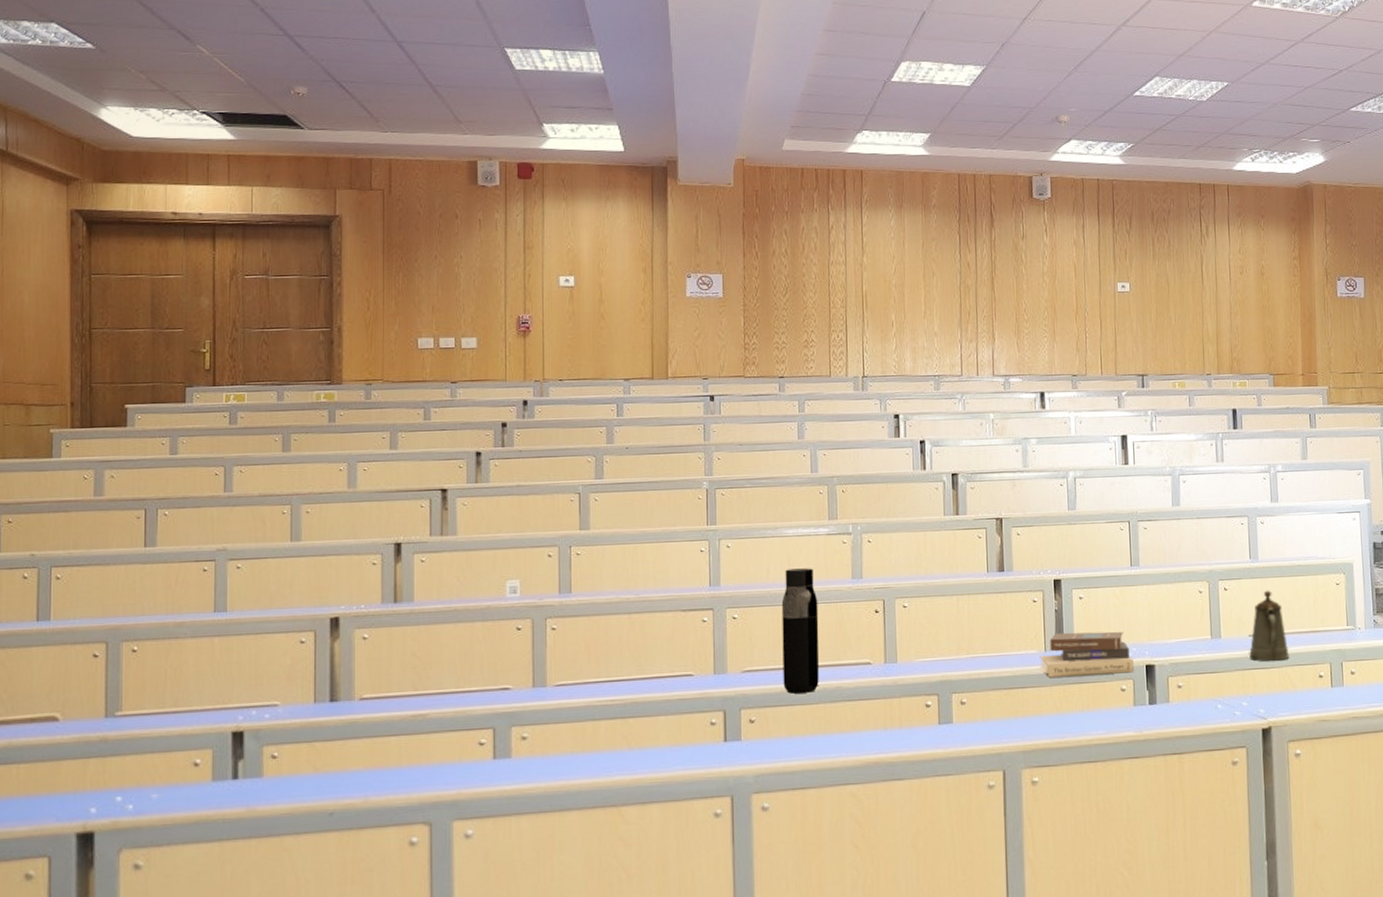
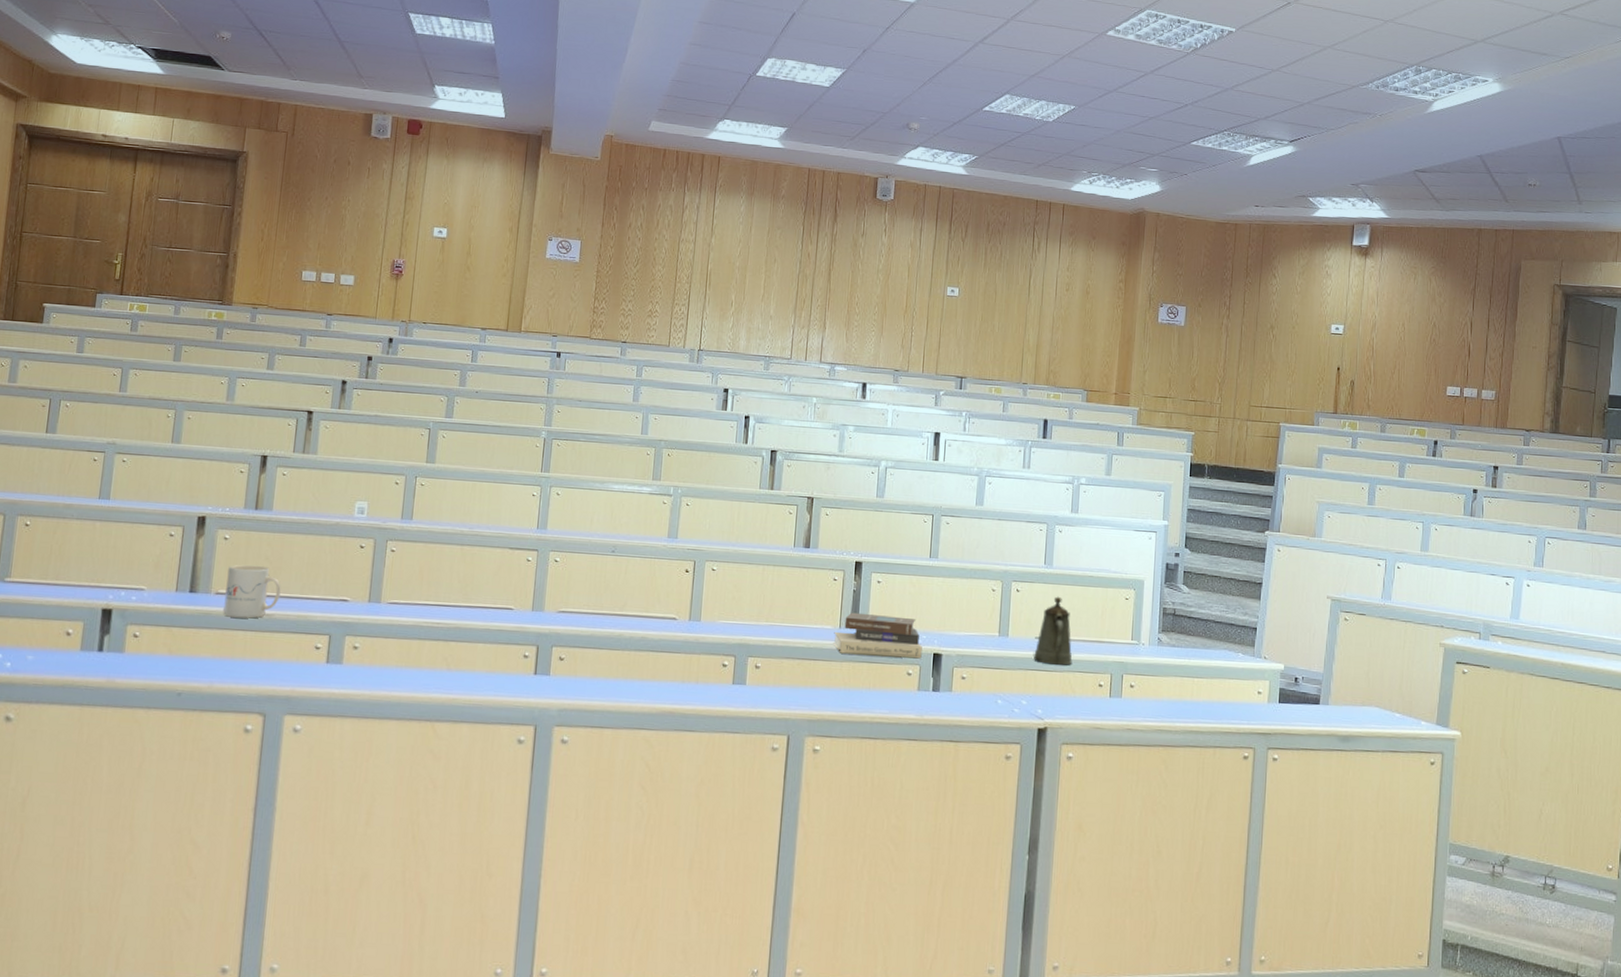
mug: none [371,662,433,723] -> present [223,564,281,619]
water bottle: present [781,568,820,694] -> none [594,521,635,639]

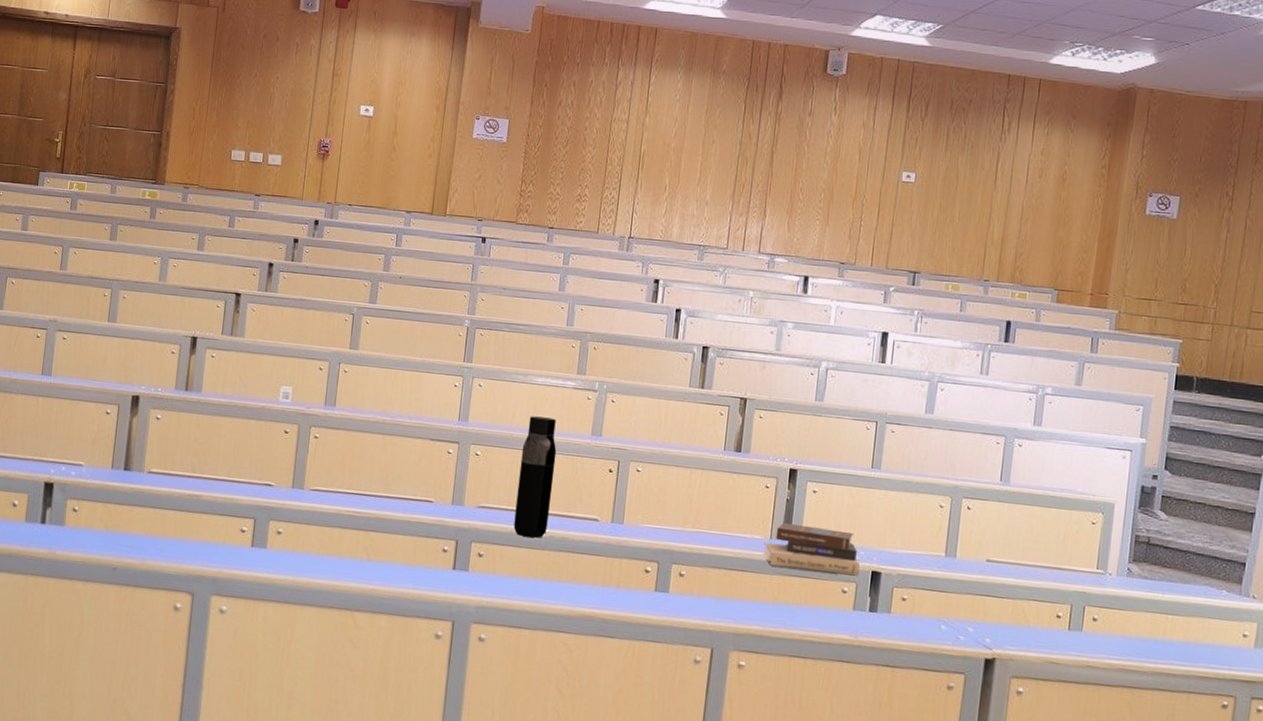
mug: present [223,564,281,619] -> none [155,445,209,499]
water bottle: none [594,521,635,639] -> present [513,416,557,538]
coffee pot: present [1034,596,1073,665] -> none [983,516,1028,592]

